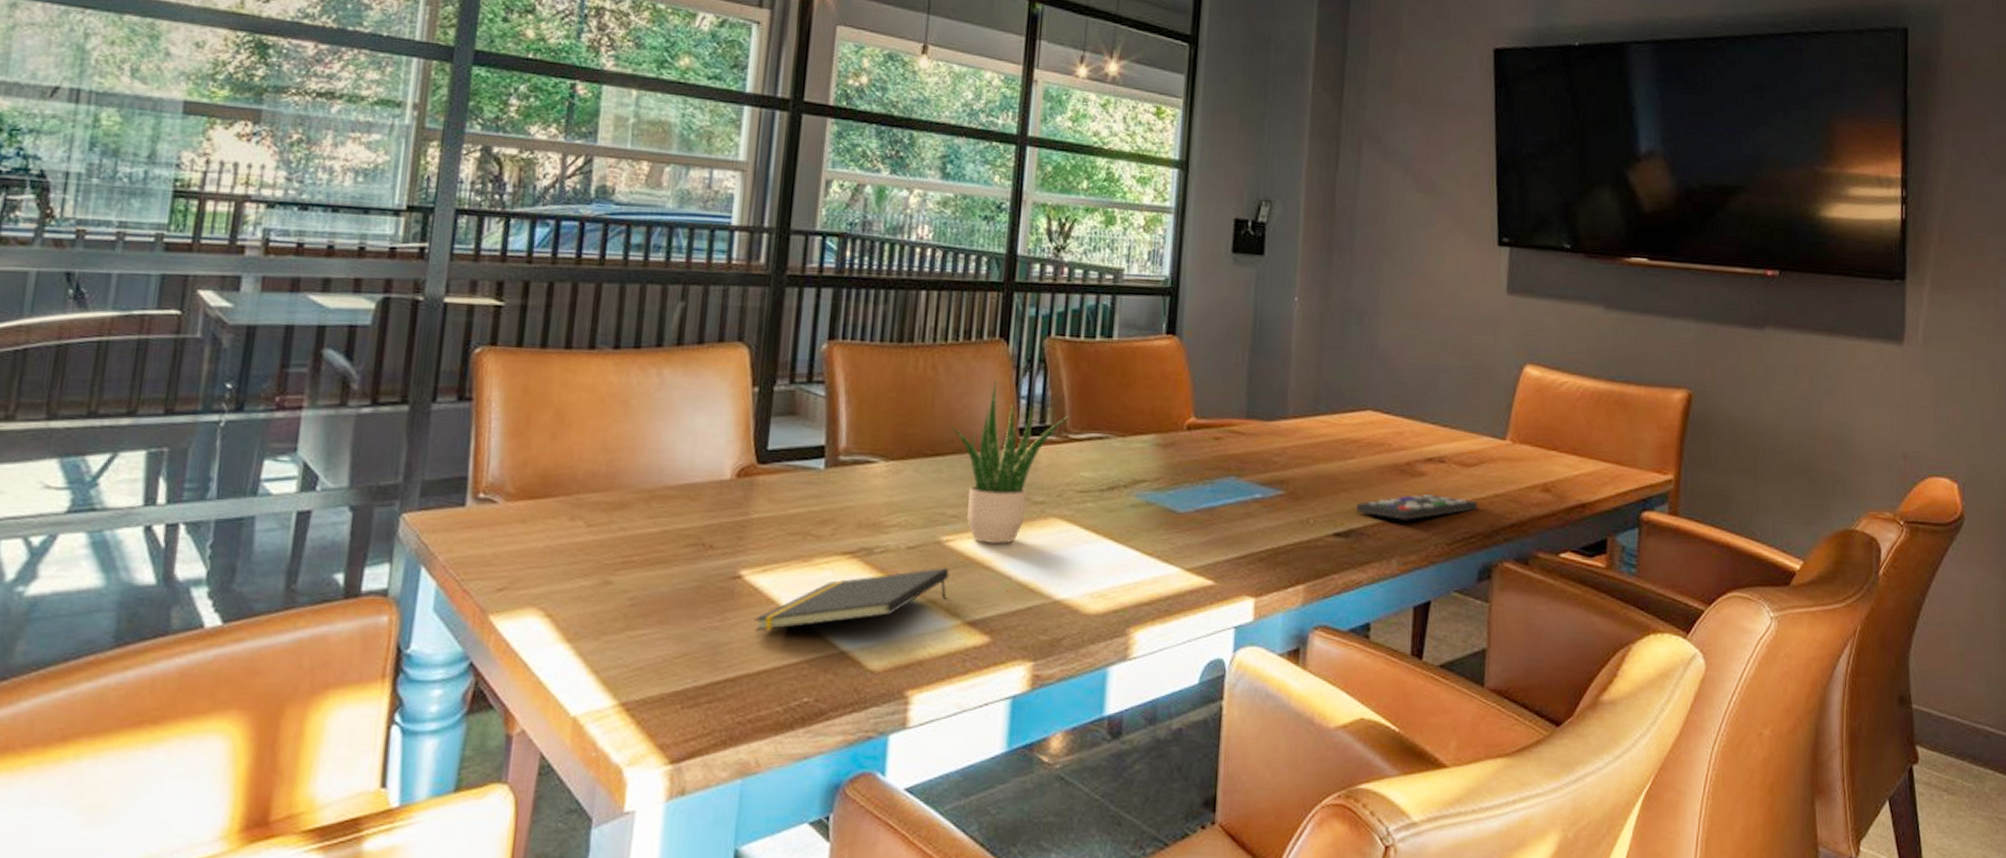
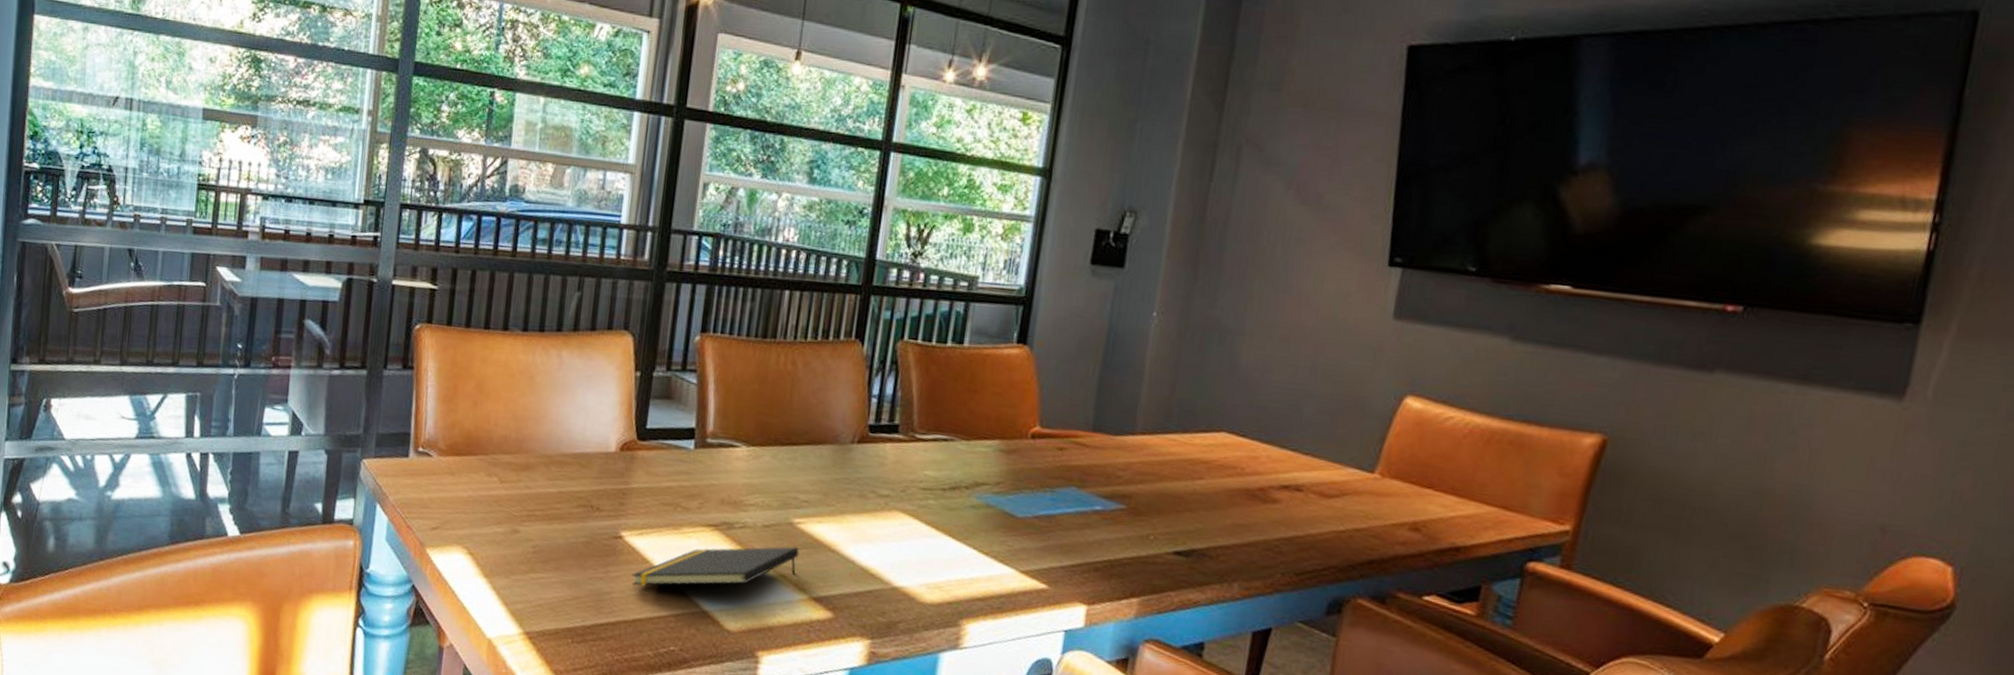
potted plant: present [951,380,1068,545] -> none [806,379,916,531]
remote control: present [1355,494,1479,520] -> none [1199,521,1336,546]

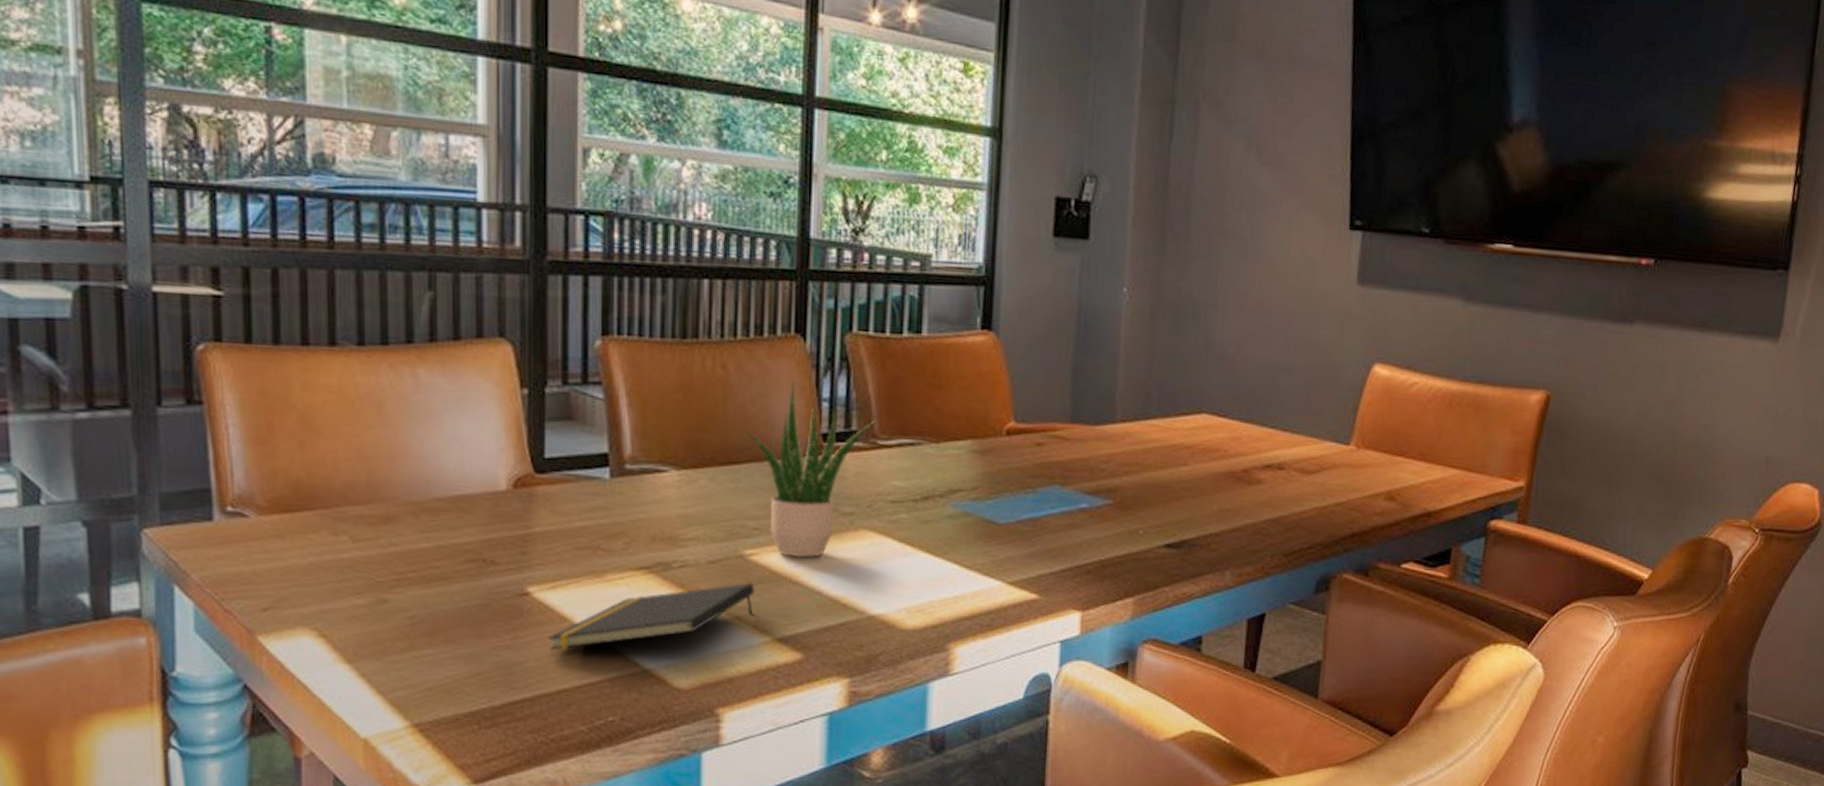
potted plant: none [806,379,916,531] -> present [747,381,876,559]

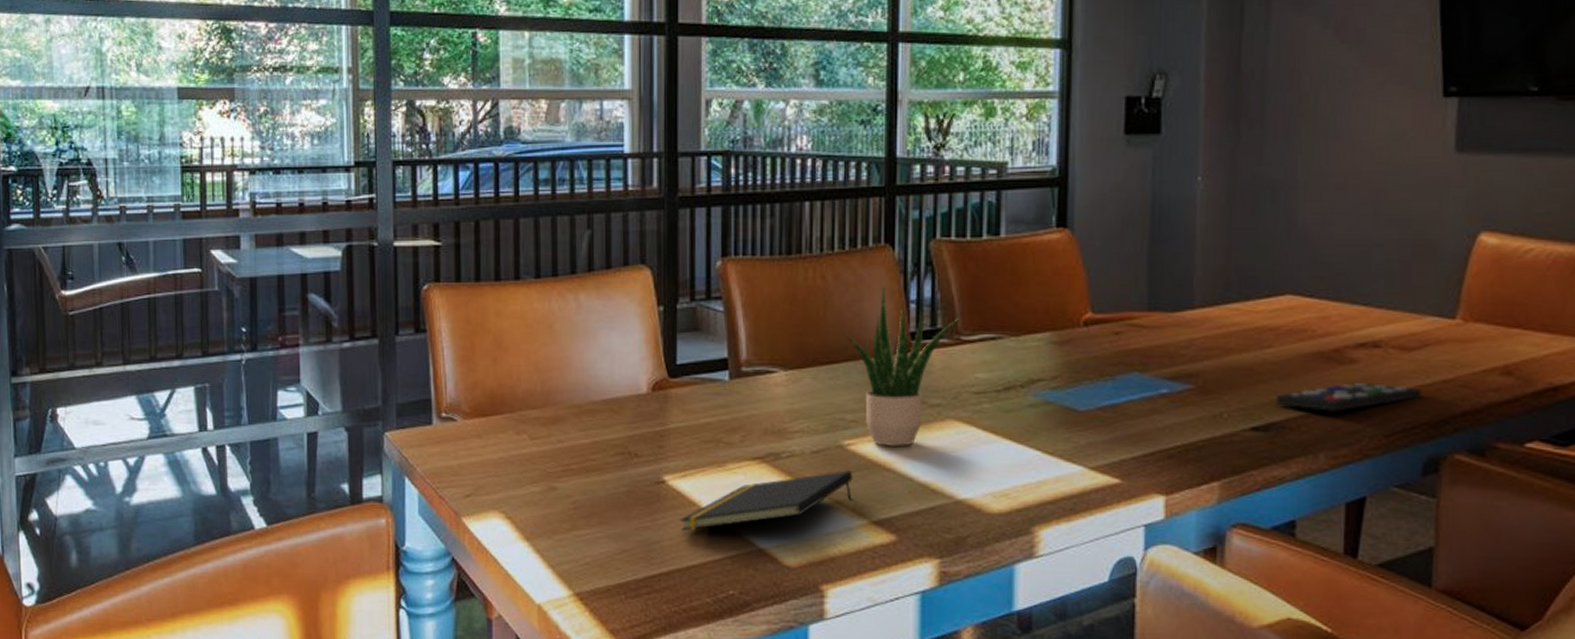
remote control: none [1188,503,1319,530] -> present [1275,383,1422,411]

